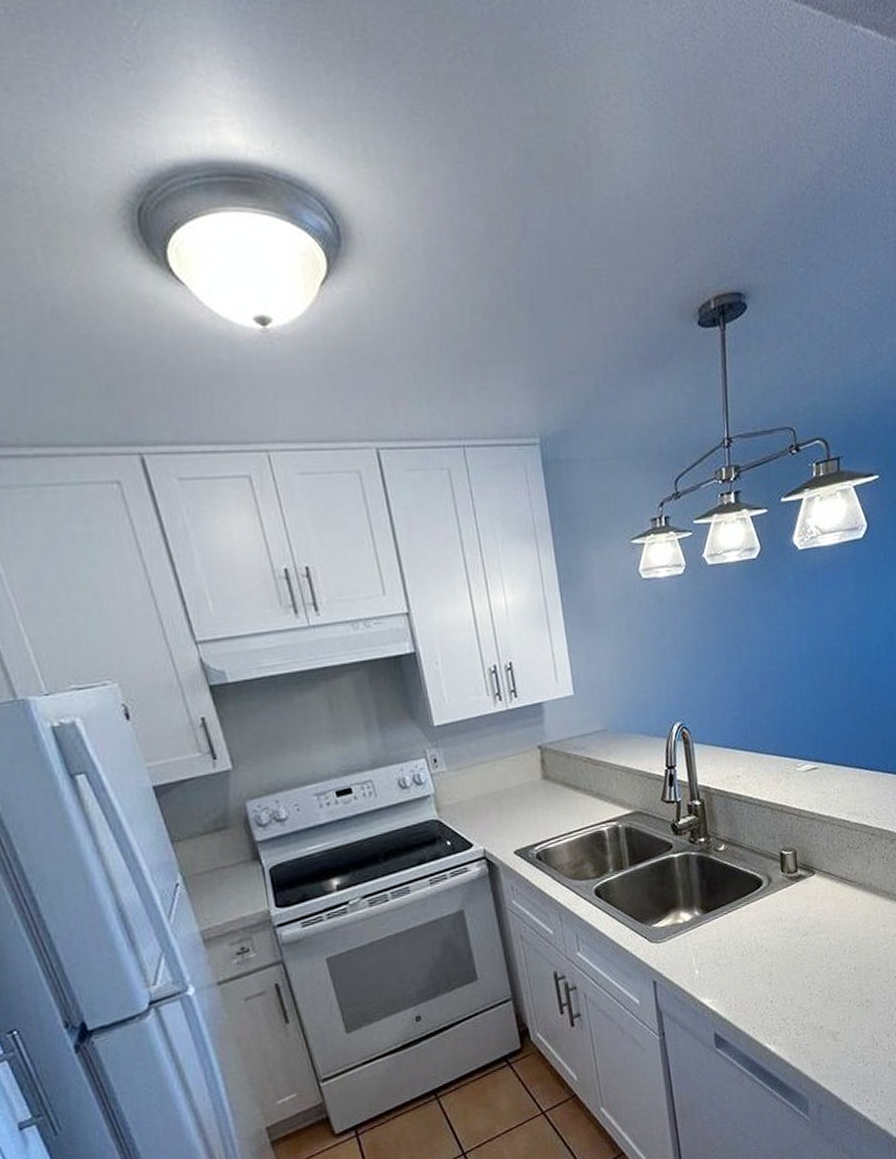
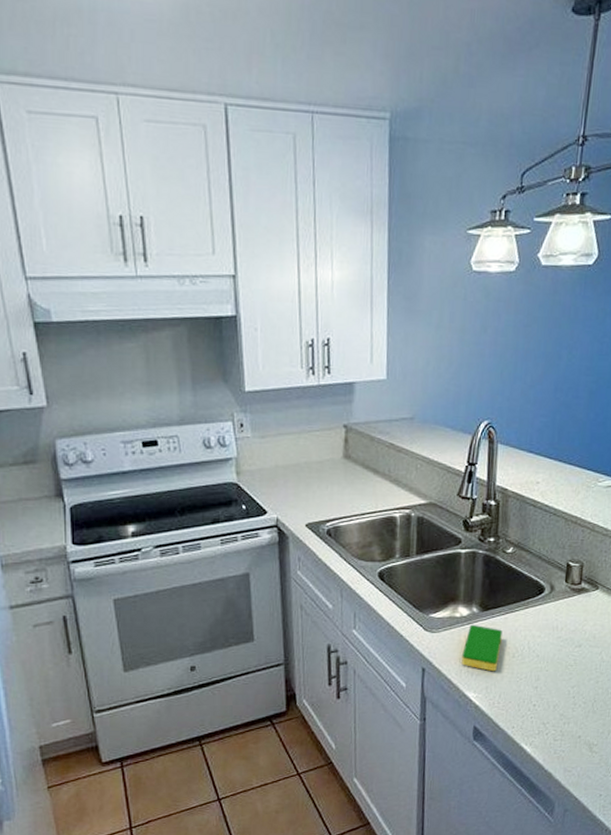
dish sponge: none [691,928,729,974] -> present [461,624,502,672]

